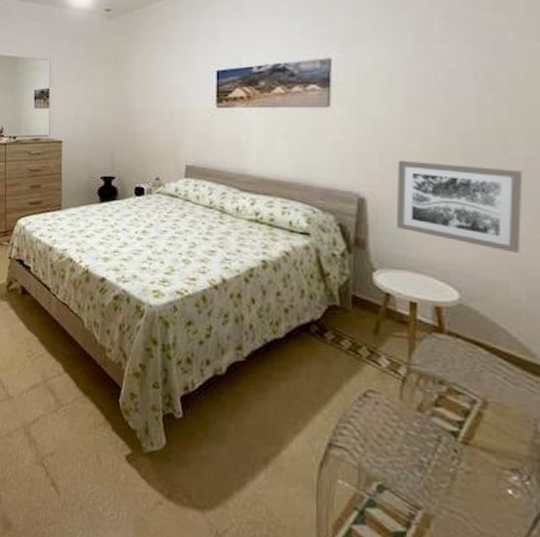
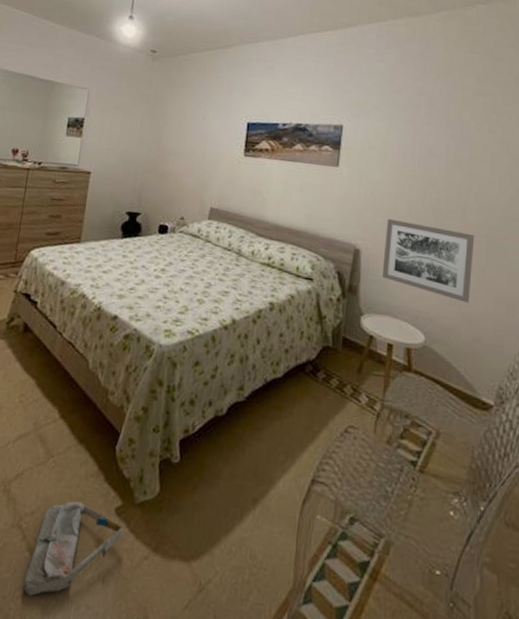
bag: none [52,446,136,525] -> present [23,501,124,596]

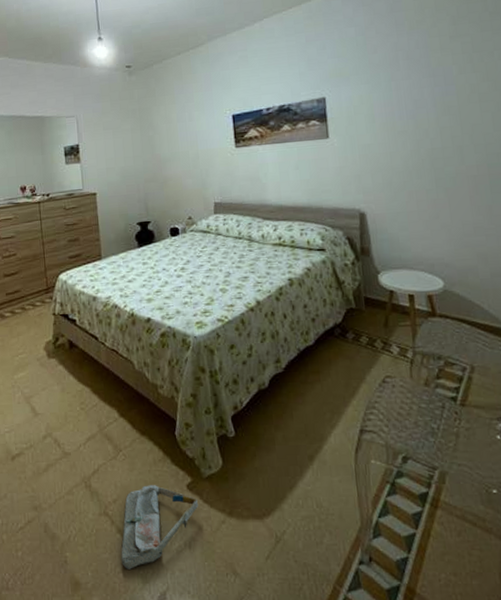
wall art: present [381,218,475,303] -> none [386,175,482,242]

